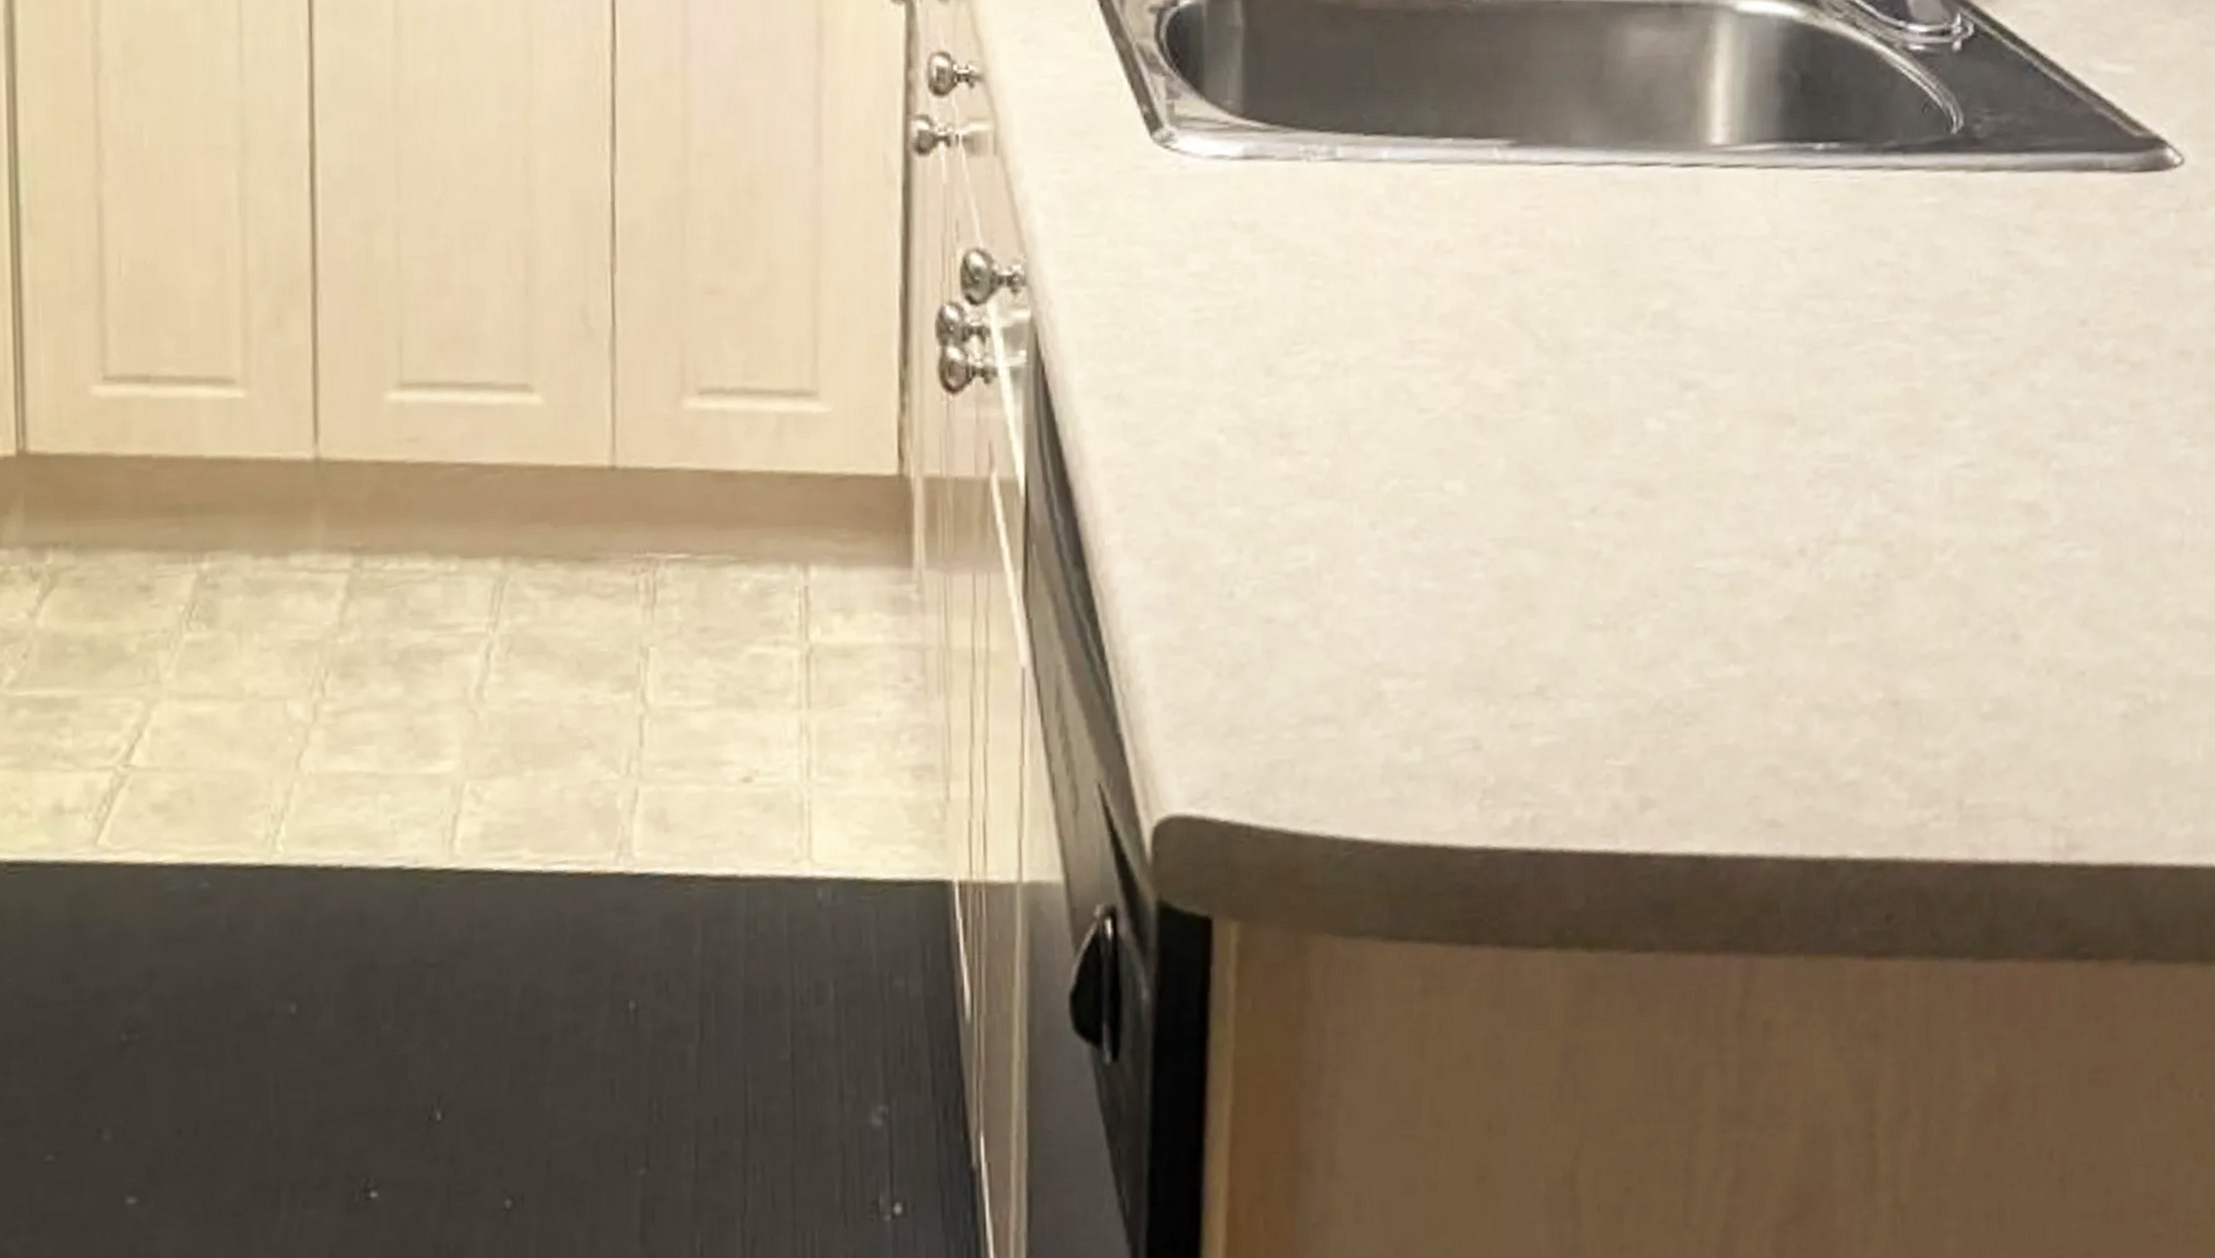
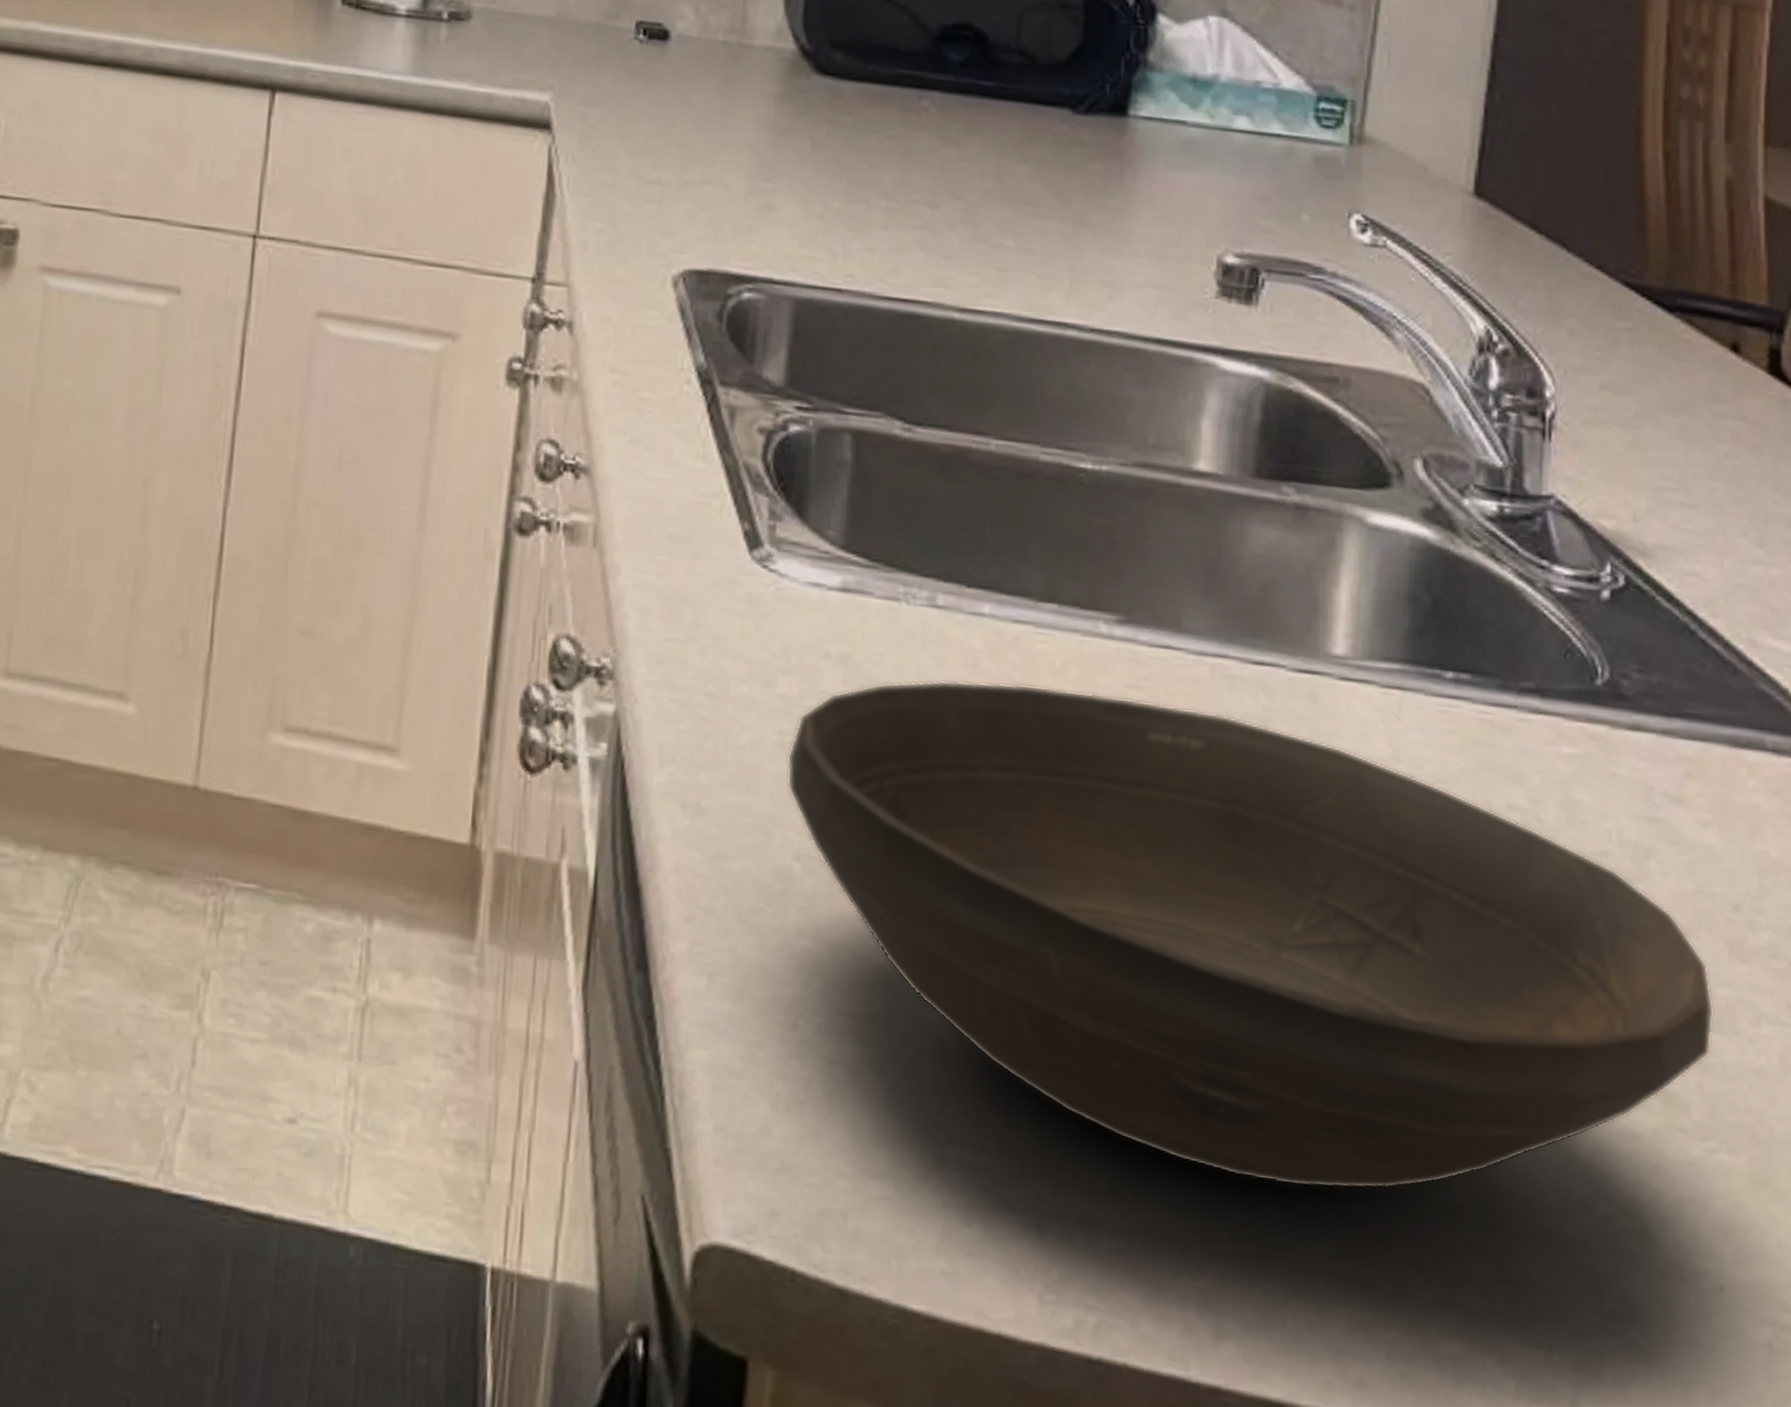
bowl: none [1203,219,2067,657] -> present [787,680,1714,1190]

